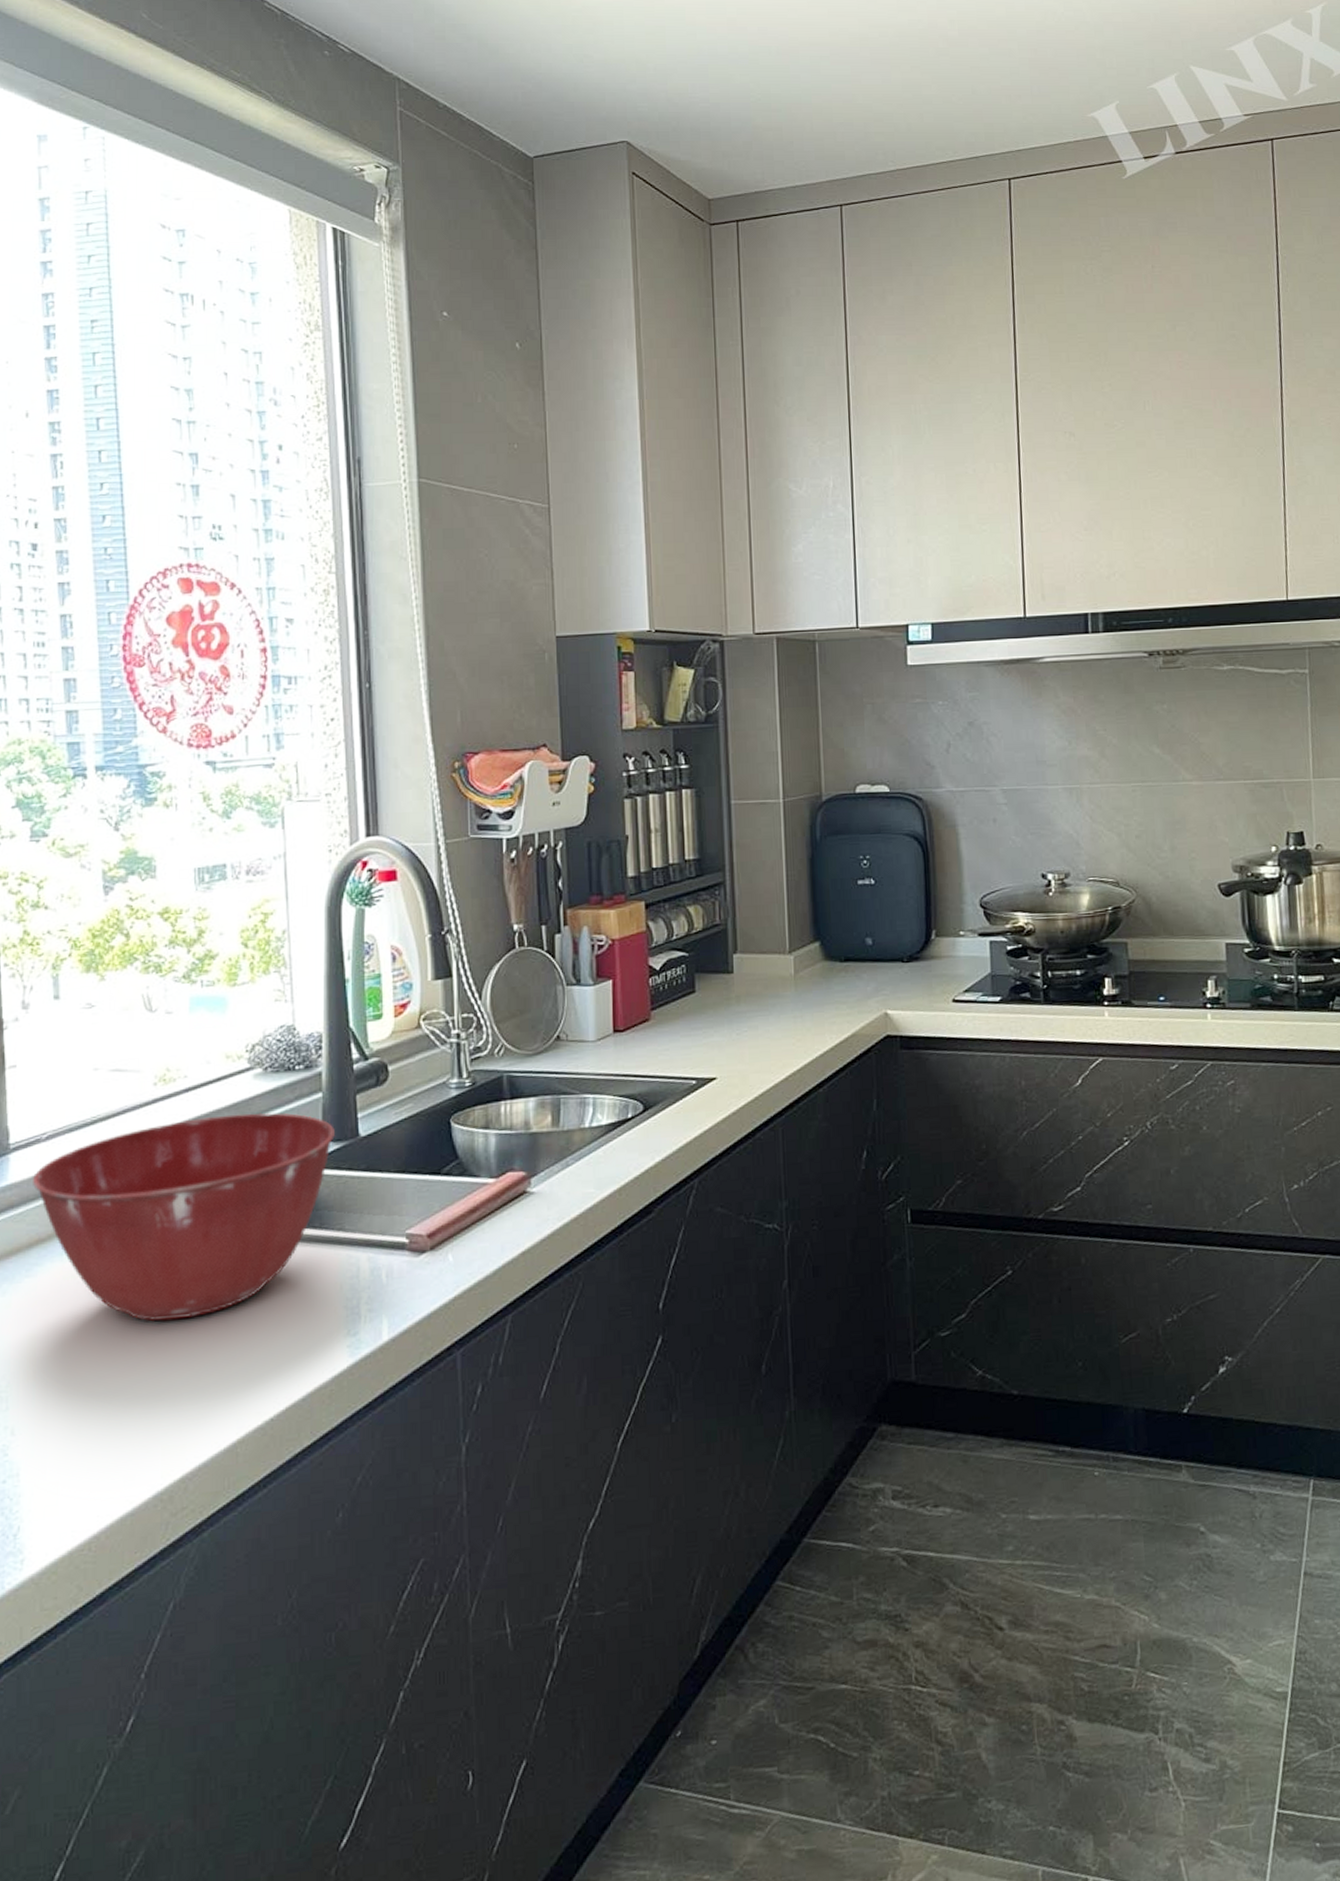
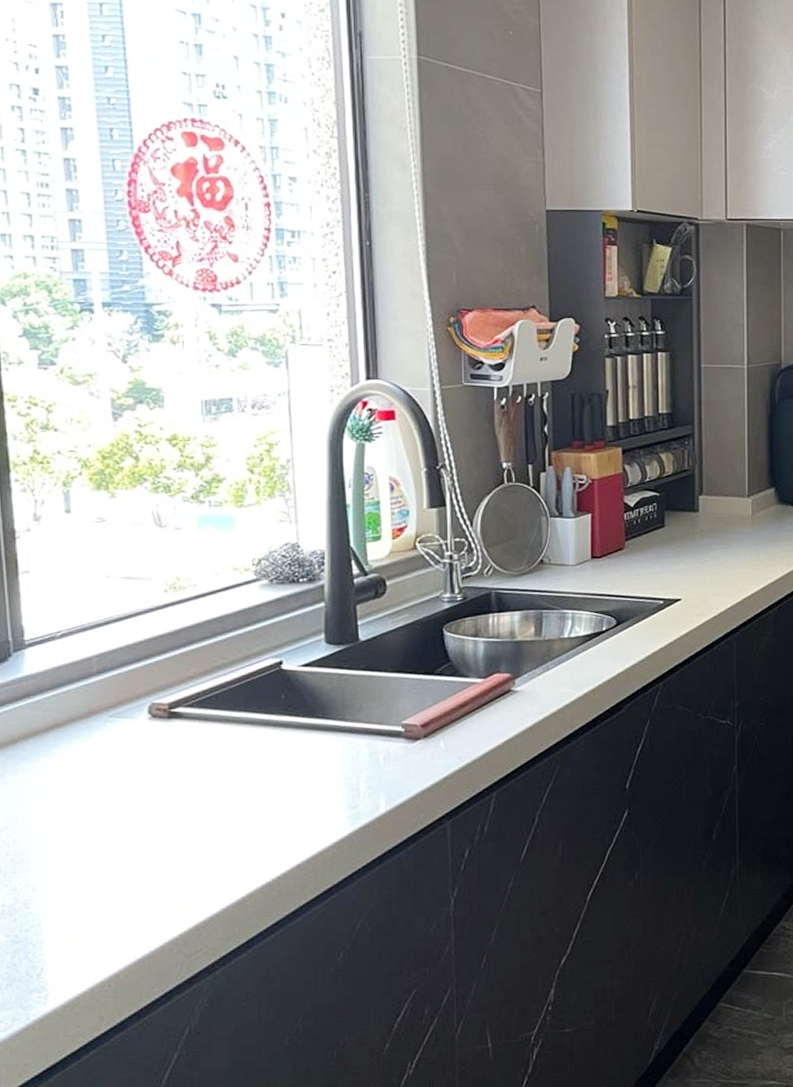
mixing bowl: present [33,1112,335,1321] -> none [49,618,336,795]

